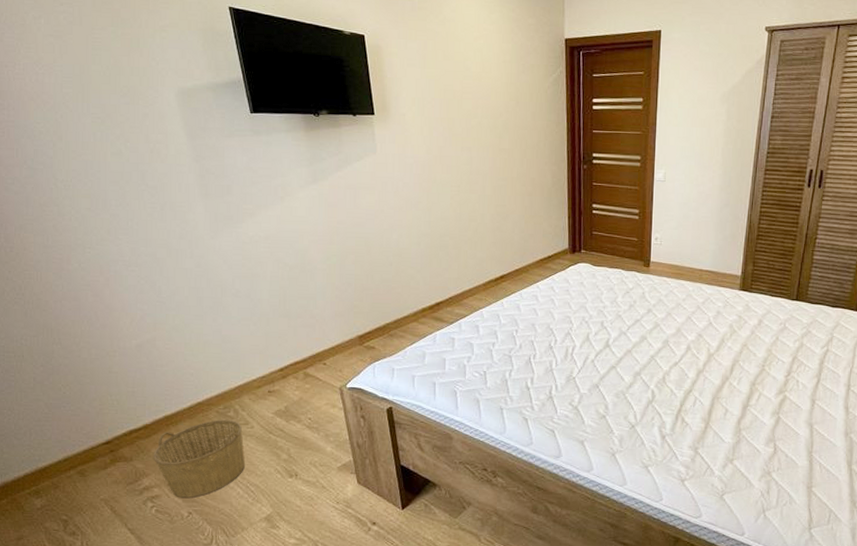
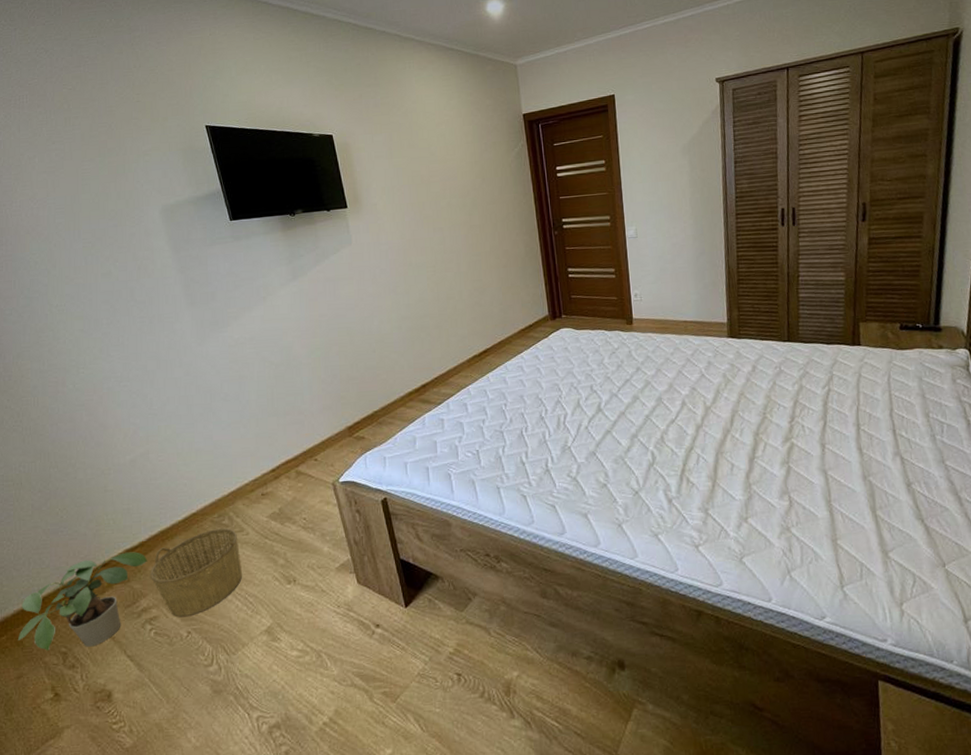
potted plant: none [18,433,151,517] -> present [17,551,148,651]

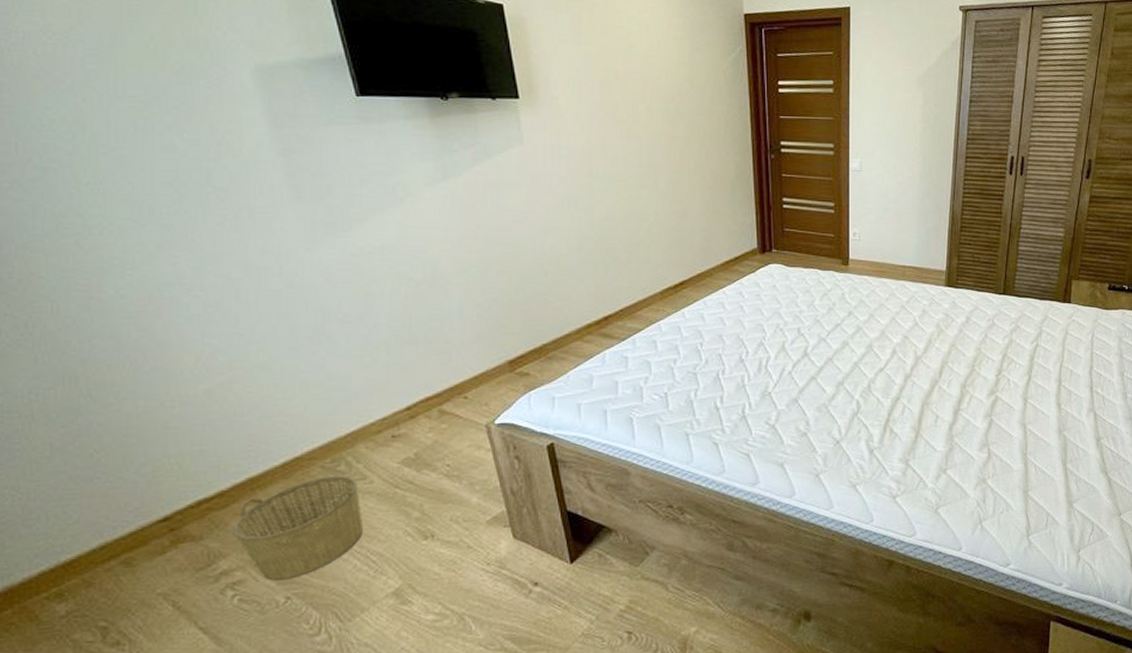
potted plant: present [17,551,148,651] -> none [29,503,230,626]

